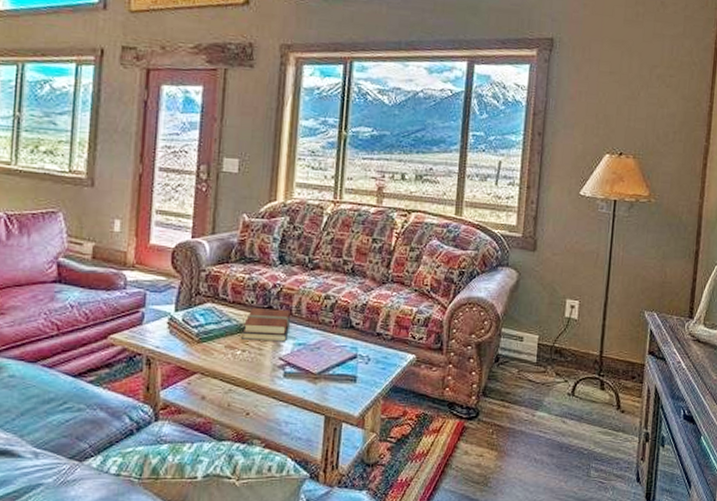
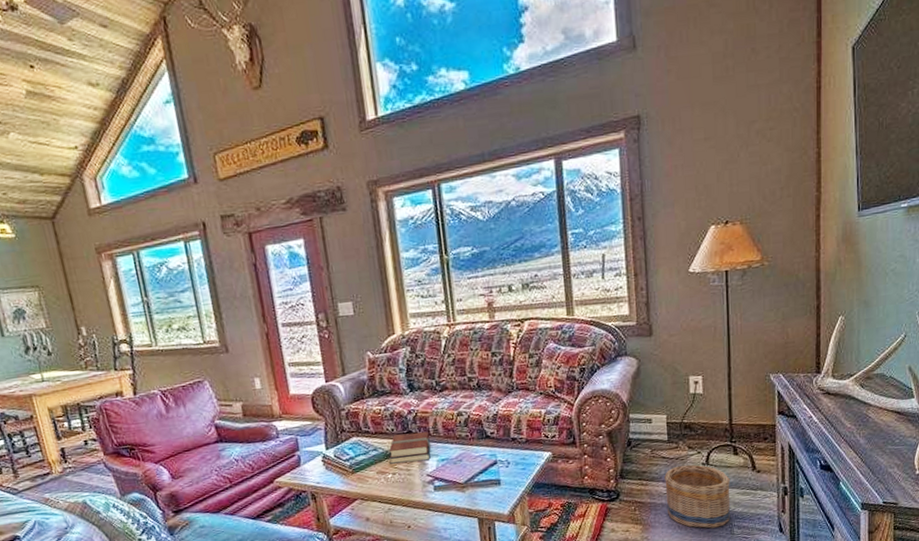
basket: none [525,392,593,467] -> present [664,464,730,529]

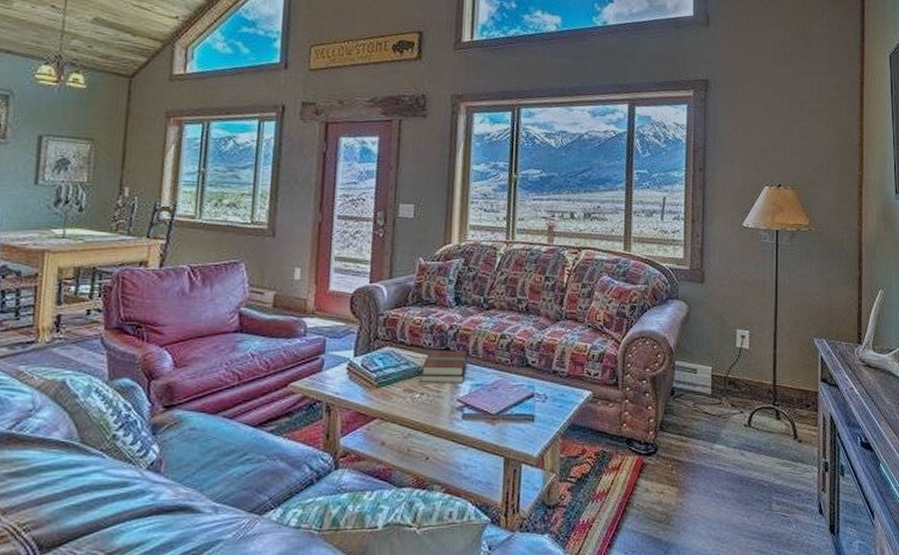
basket: present [664,464,730,529] -> none [705,424,771,501]

